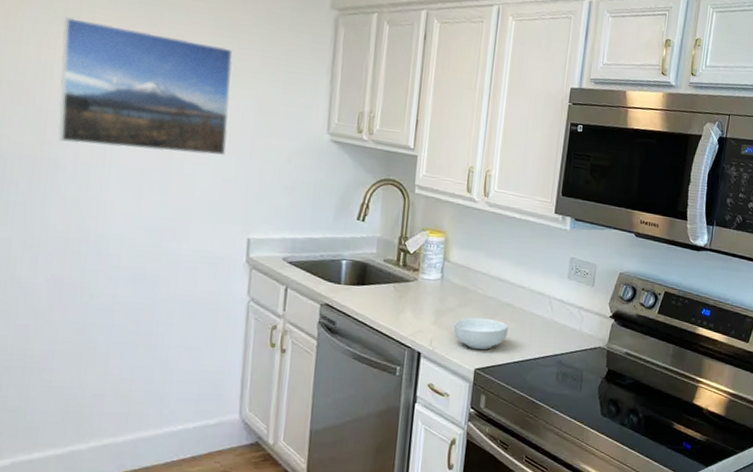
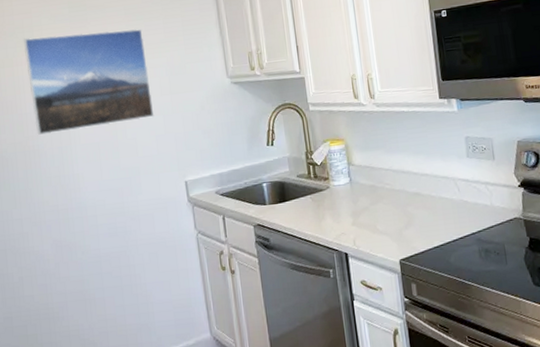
cereal bowl: present [453,317,508,350] -> none [371,210,422,242]

